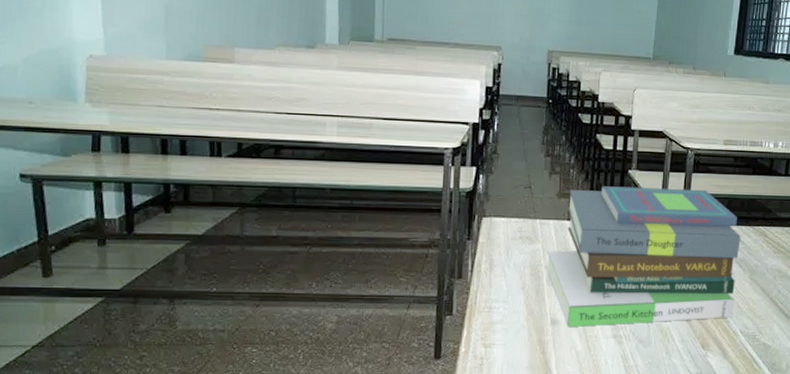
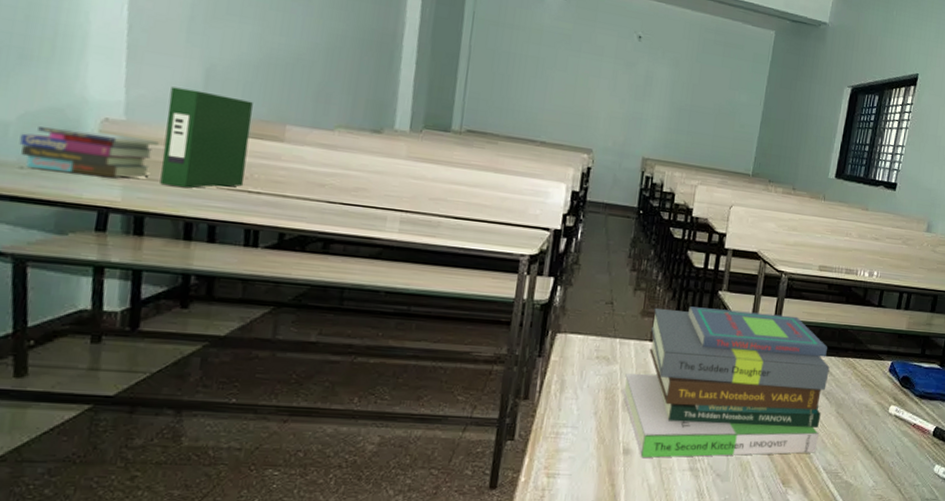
books: none [27,66,134,106] -> present [19,126,159,178]
binder: none [137,23,206,110] -> present [160,87,253,189]

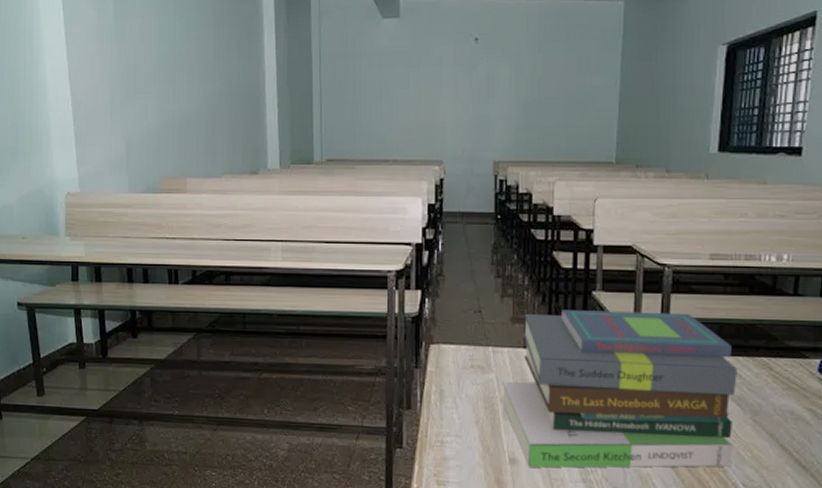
books: present [19,126,159,178] -> none [20,203,103,239]
binder: present [160,87,253,189] -> none [105,160,163,241]

